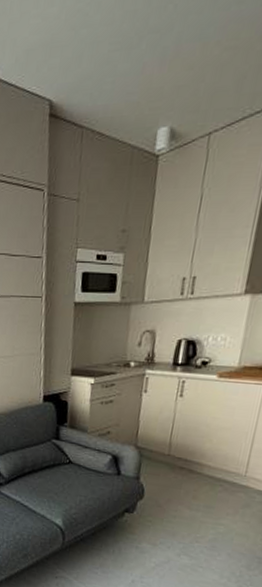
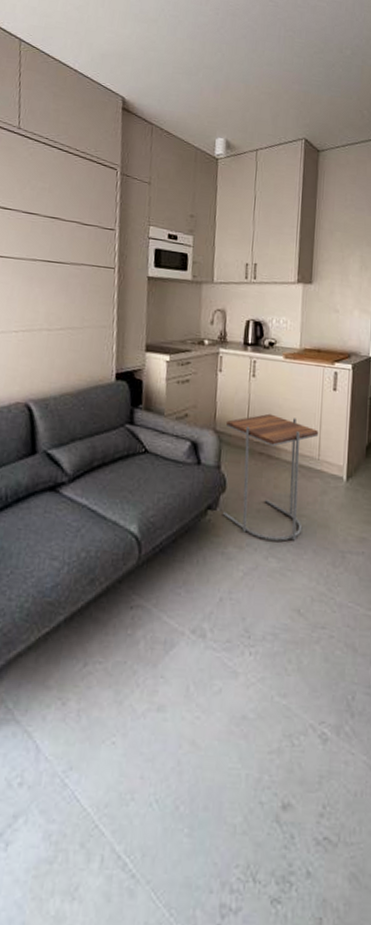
side table: none [139,431,250,545] -> present [223,413,319,541]

